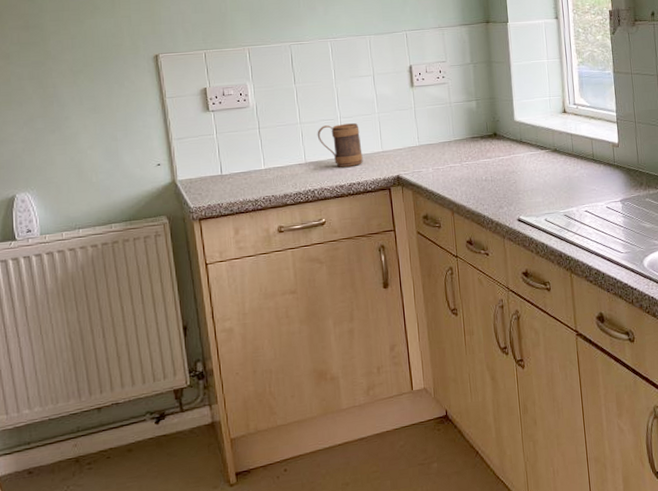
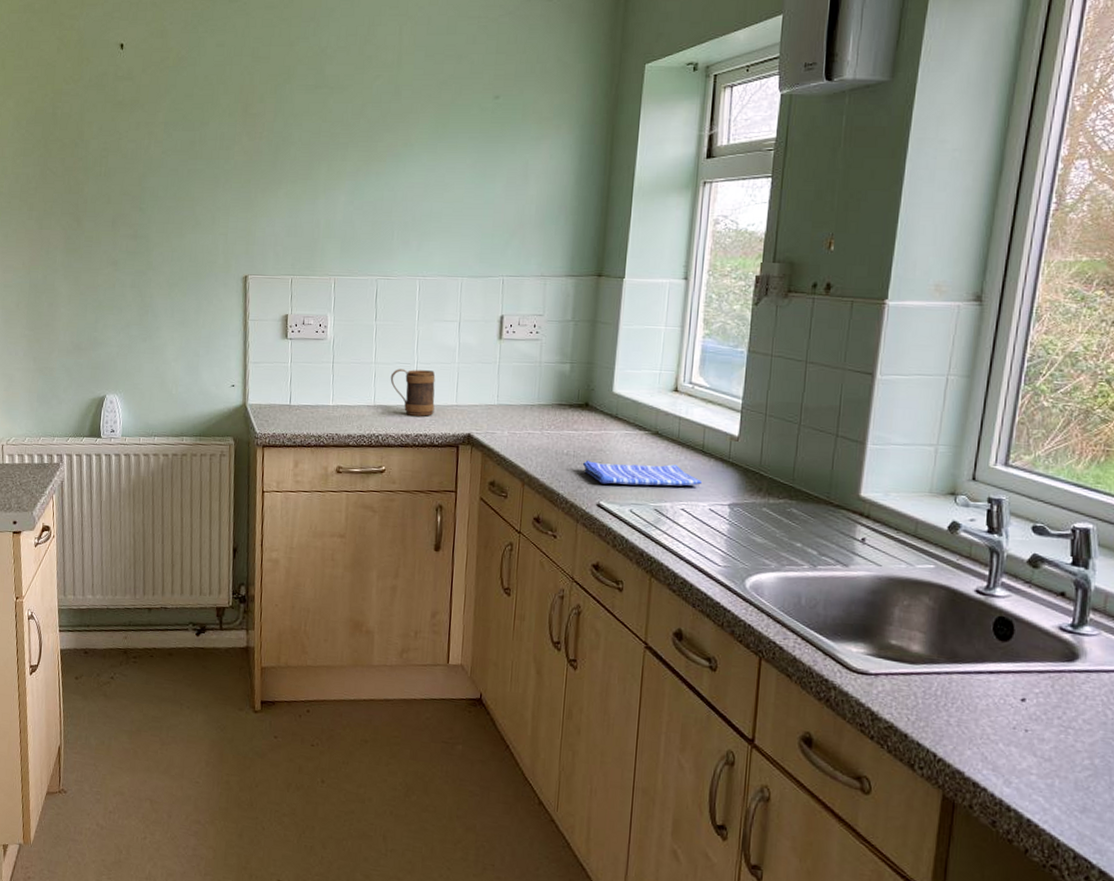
dish towel: none [500,174,598,201] -> present [582,460,703,486]

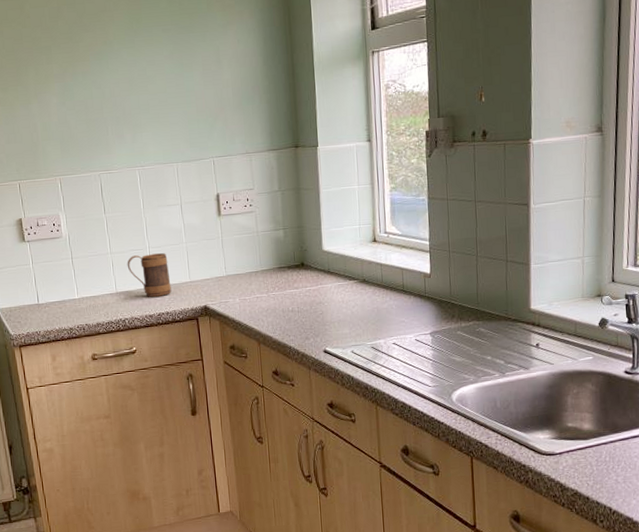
dish towel: present [582,460,703,486] -> none [306,306,407,332]

